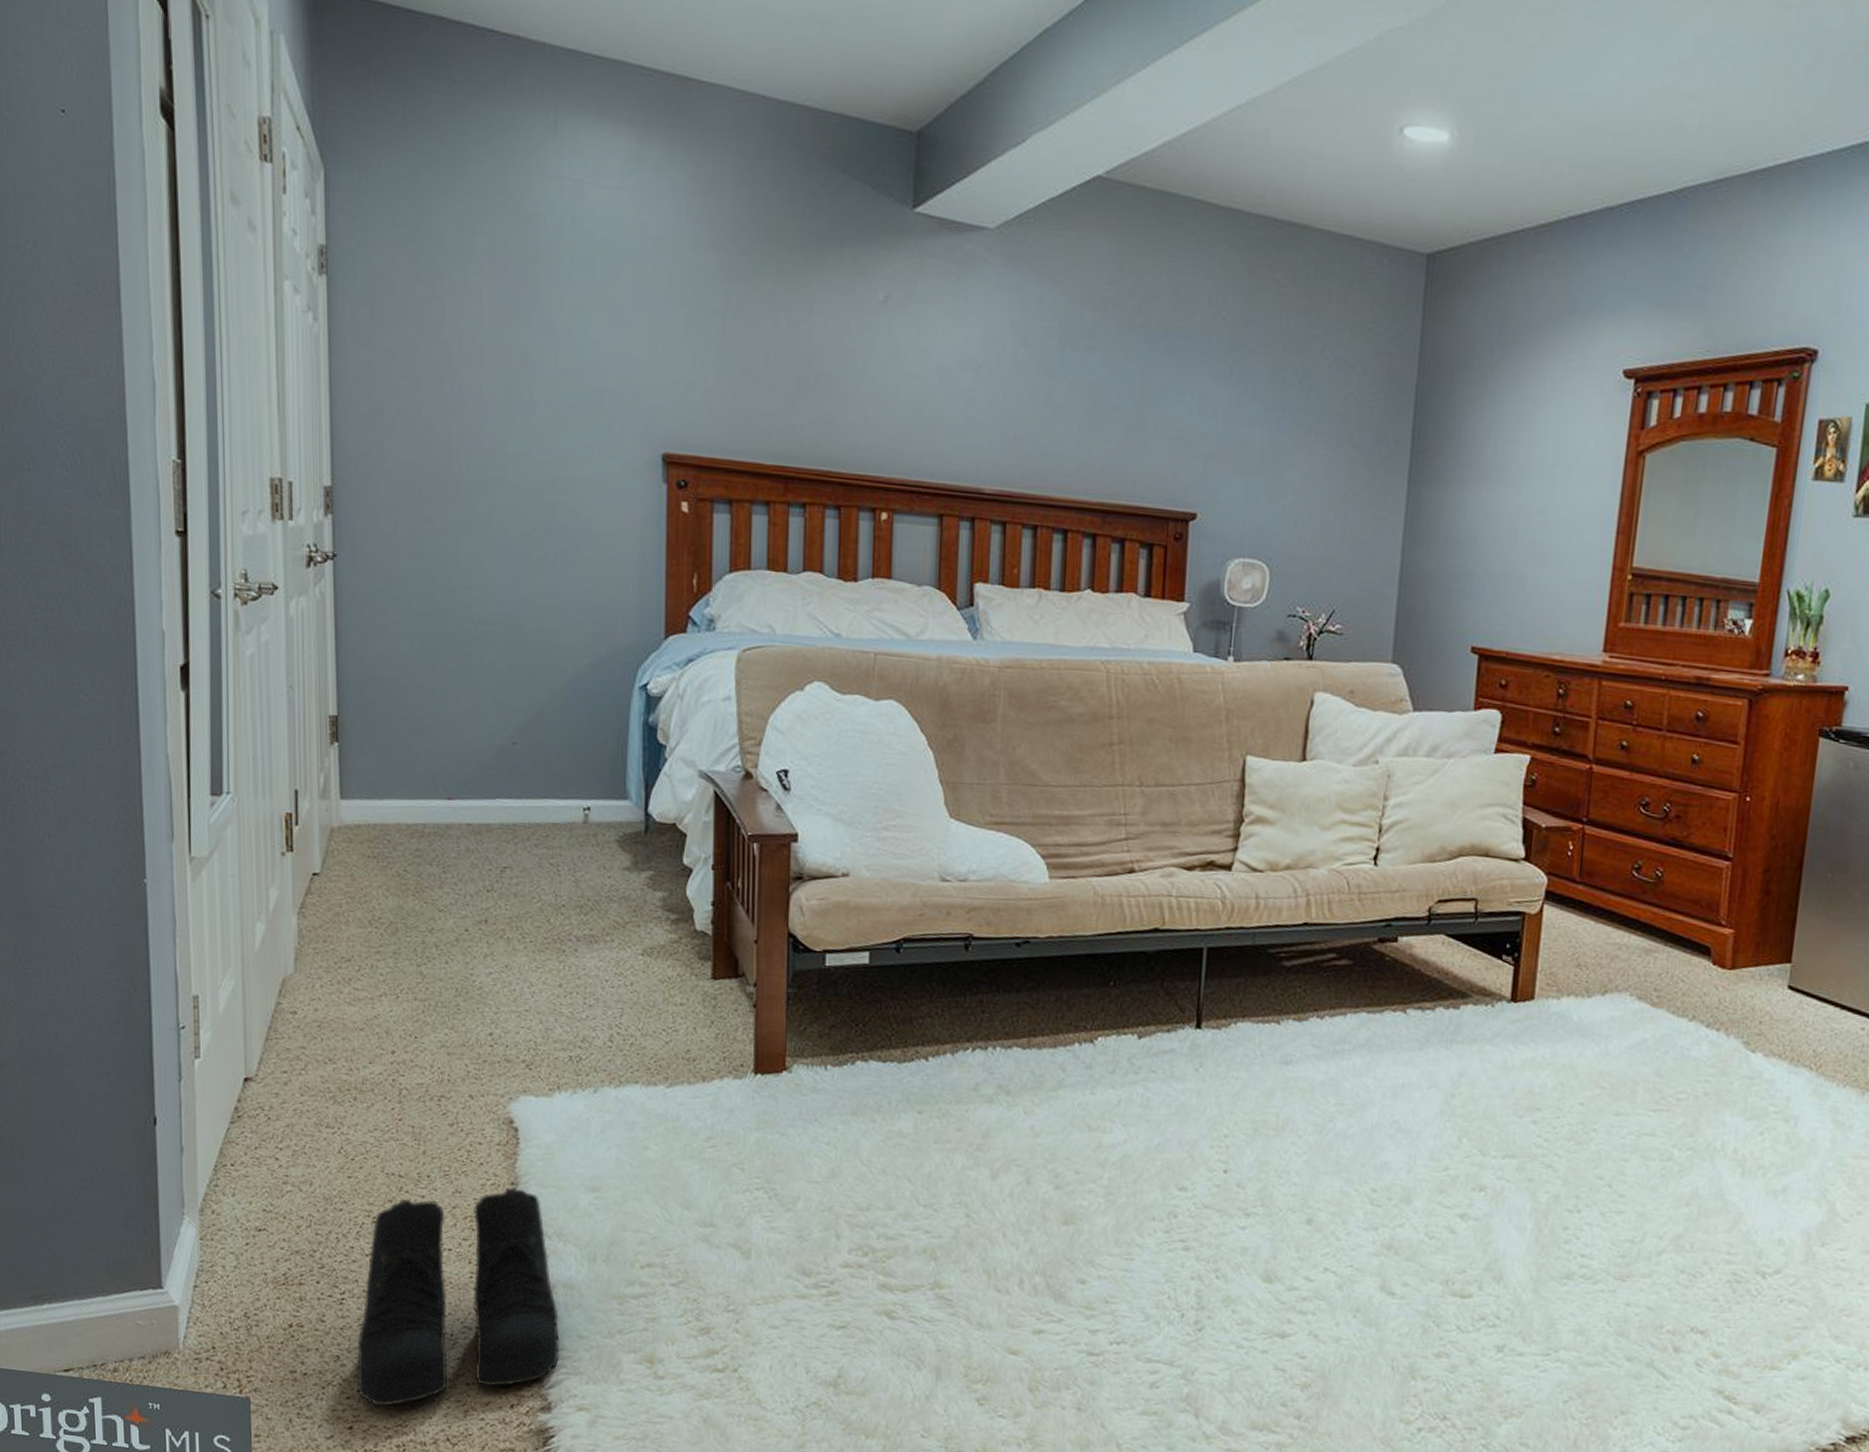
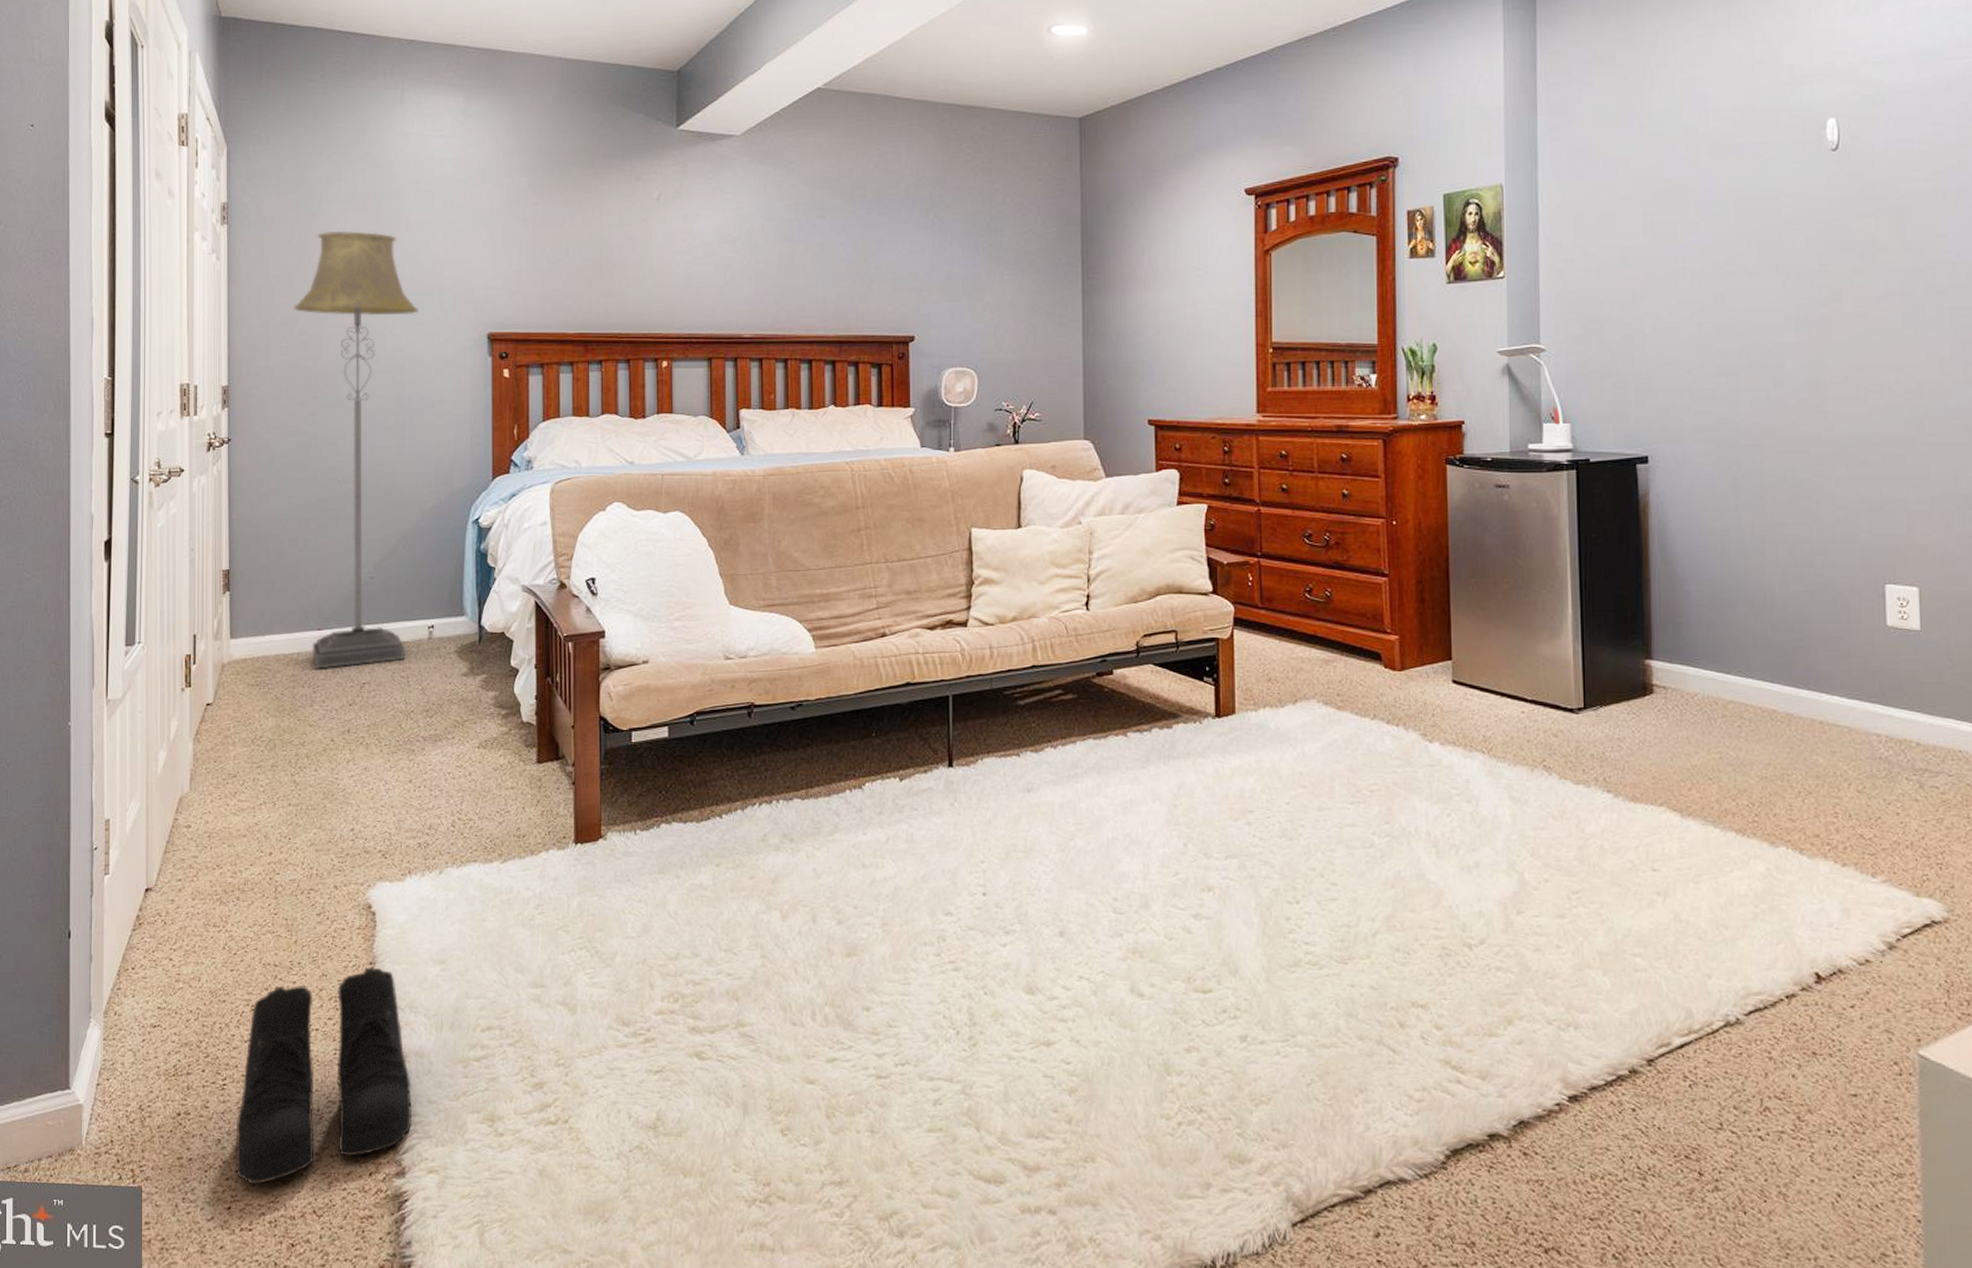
floor lamp: none [414,298,574,847] -> present [294,230,418,669]

